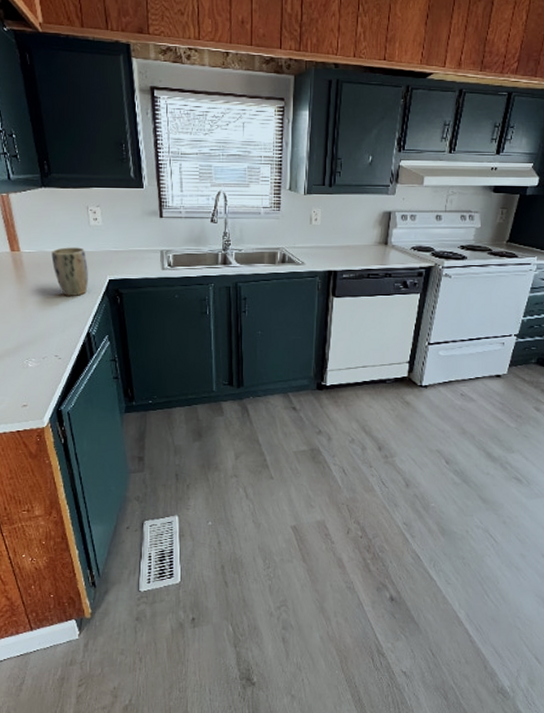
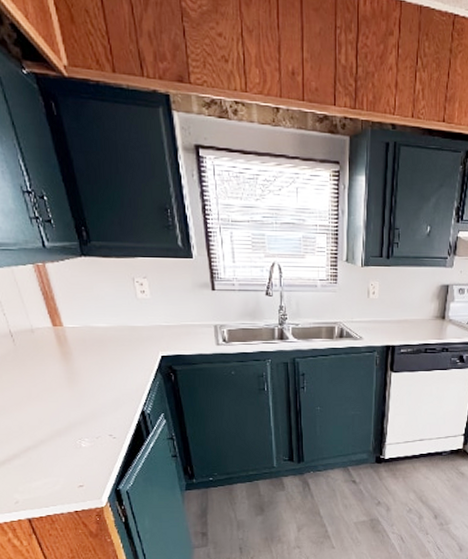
plant pot: present [51,247,88,296] -> none [97,322,139,373]

